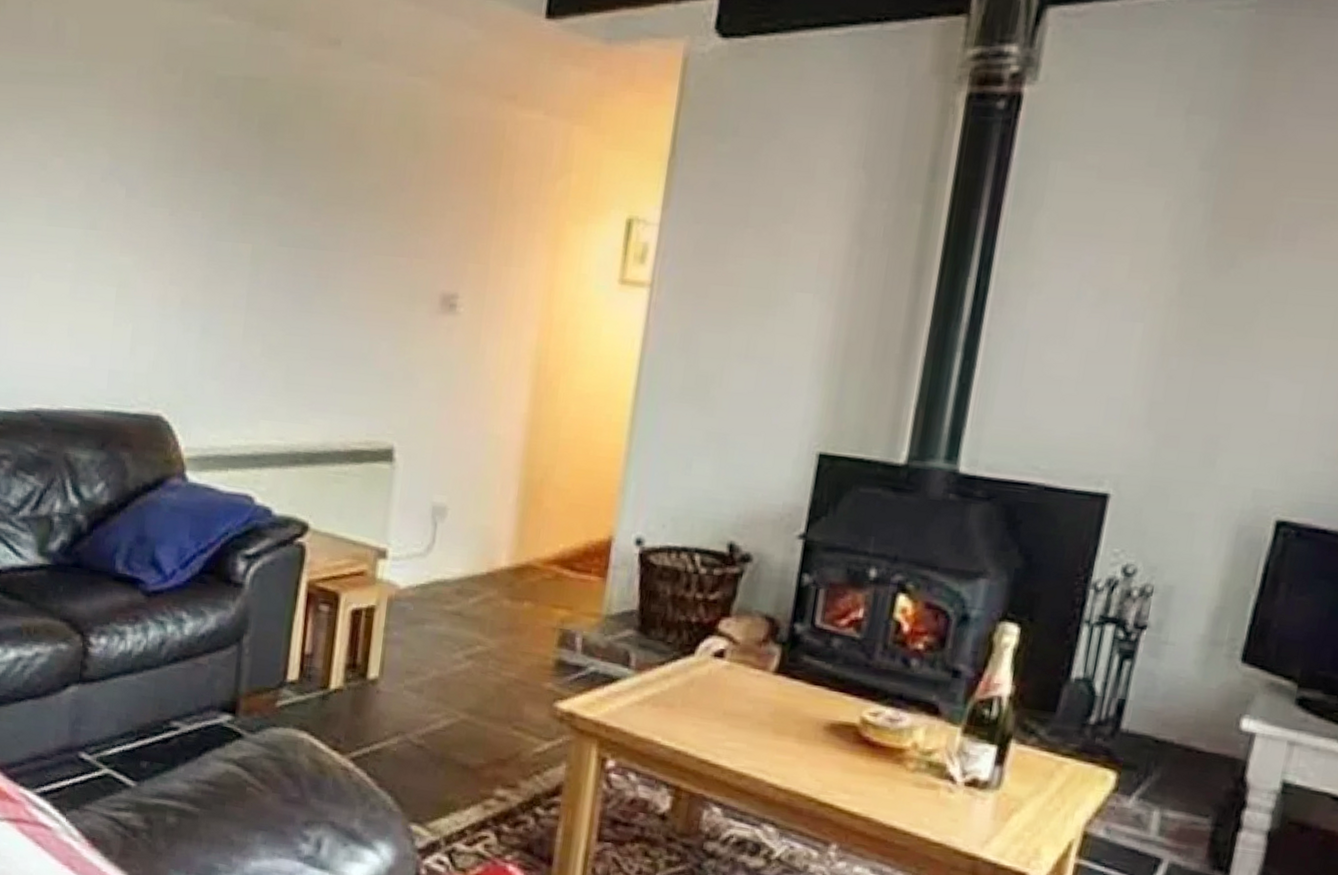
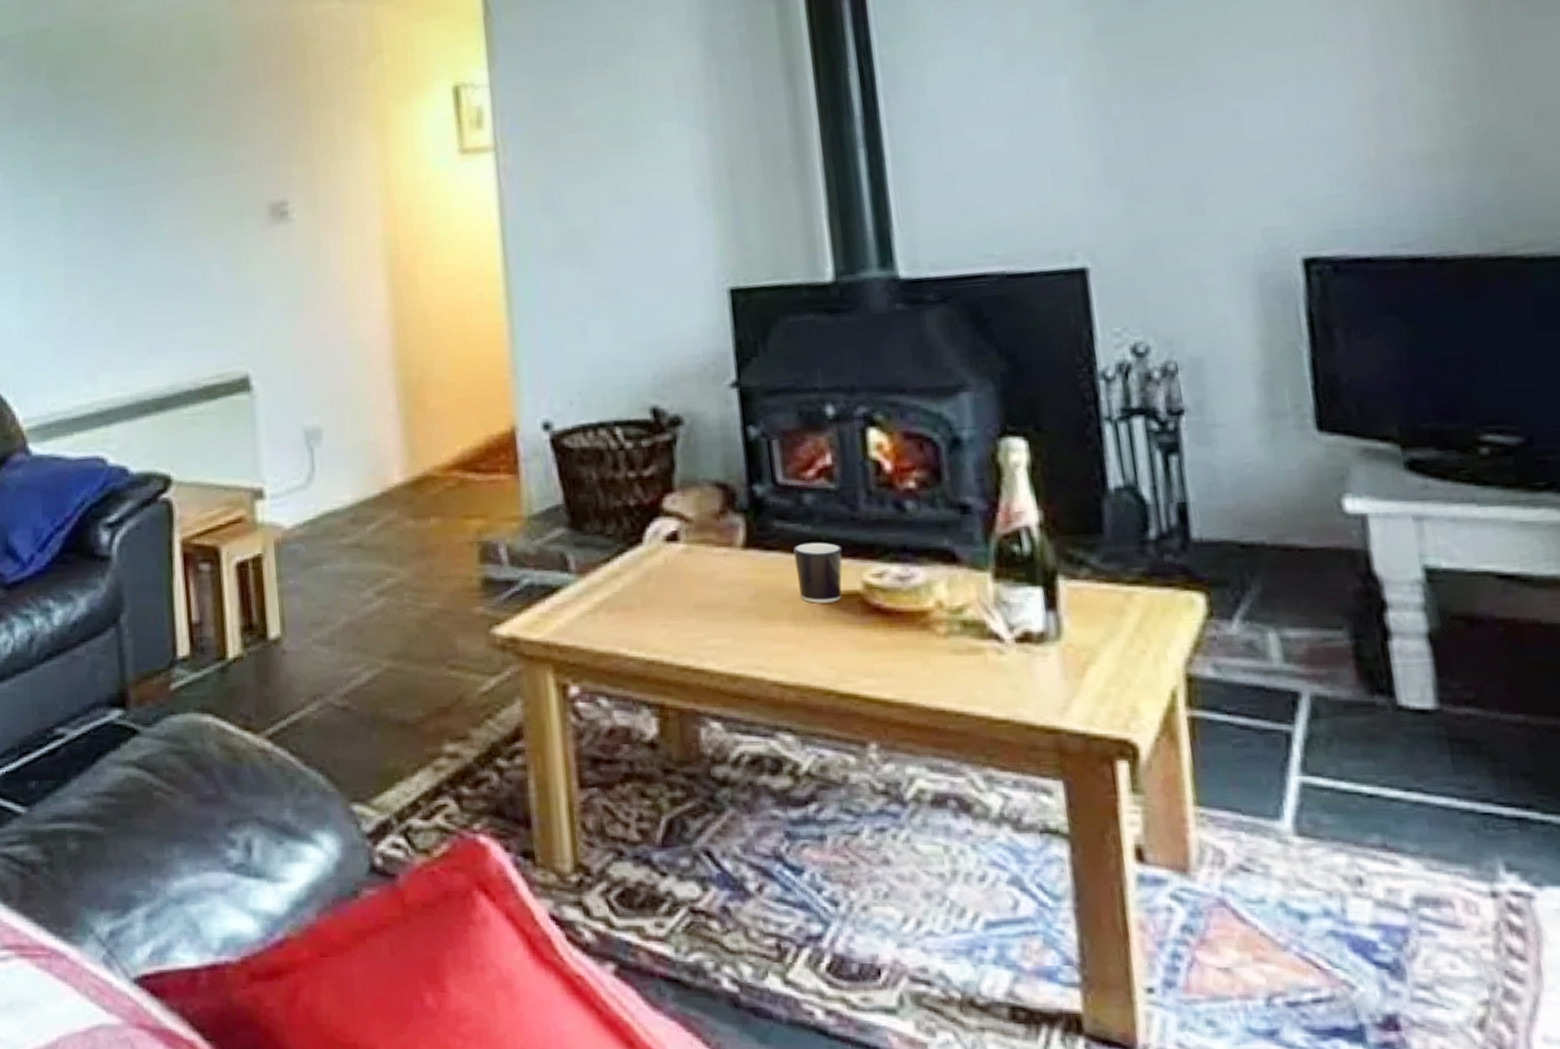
mug: none [809,677,852,730] -> present [793,542,843,604]

